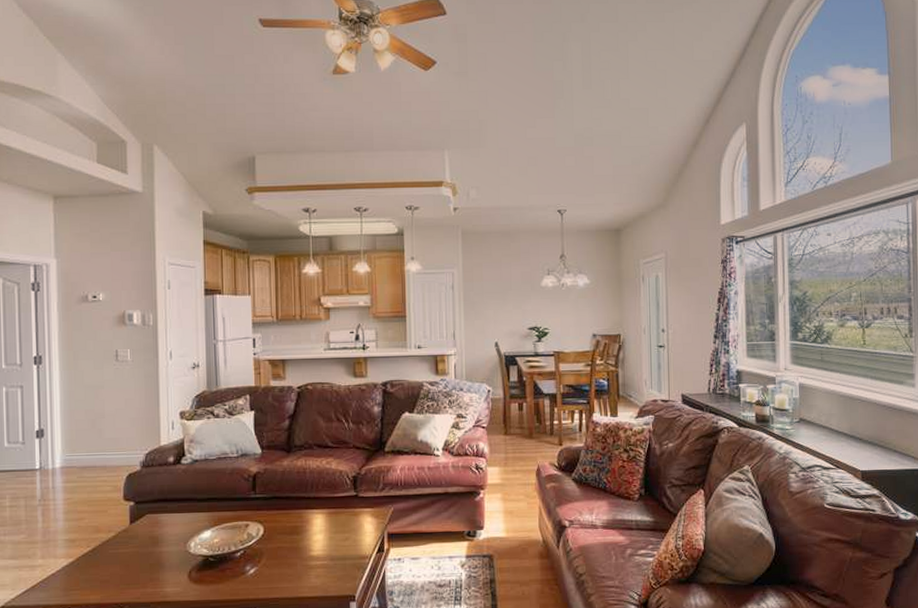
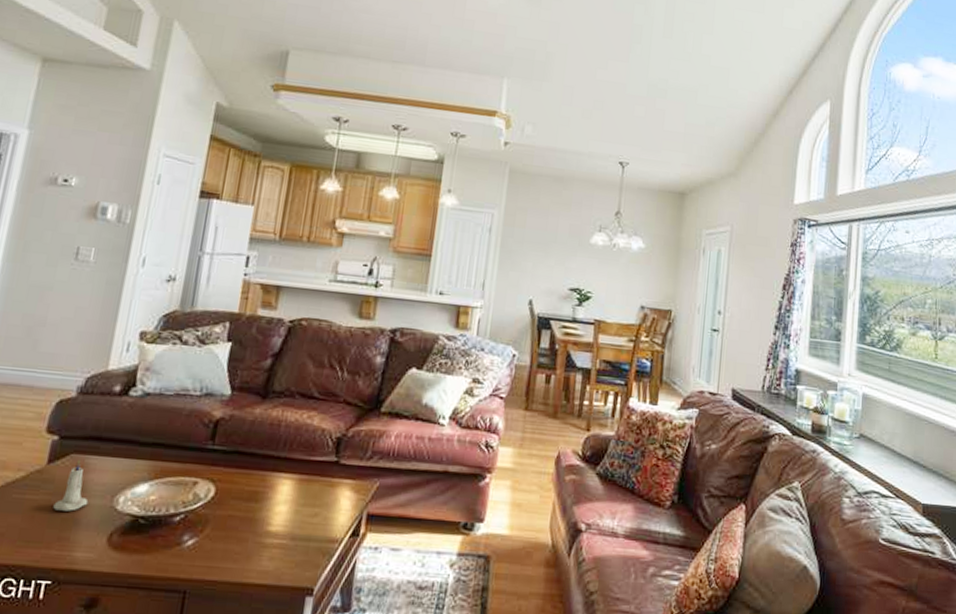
candle: none [142,518,168,559] -> present [53,459,89,512]

